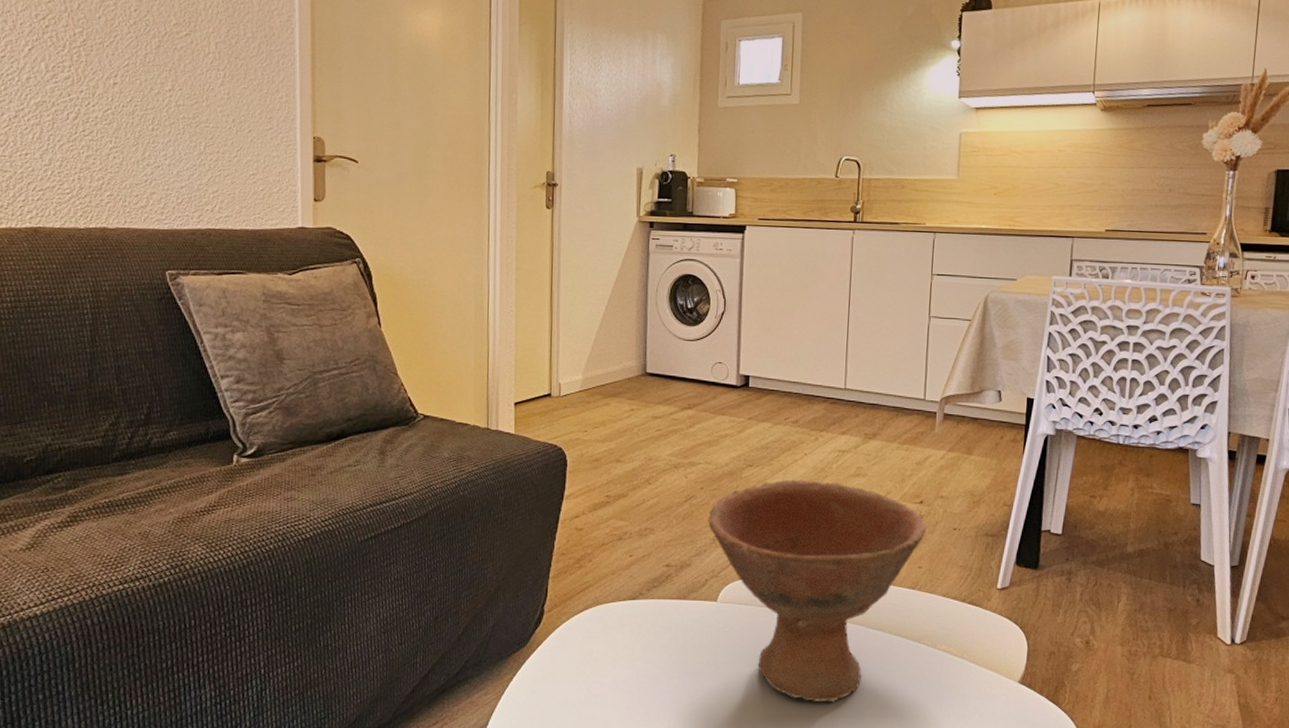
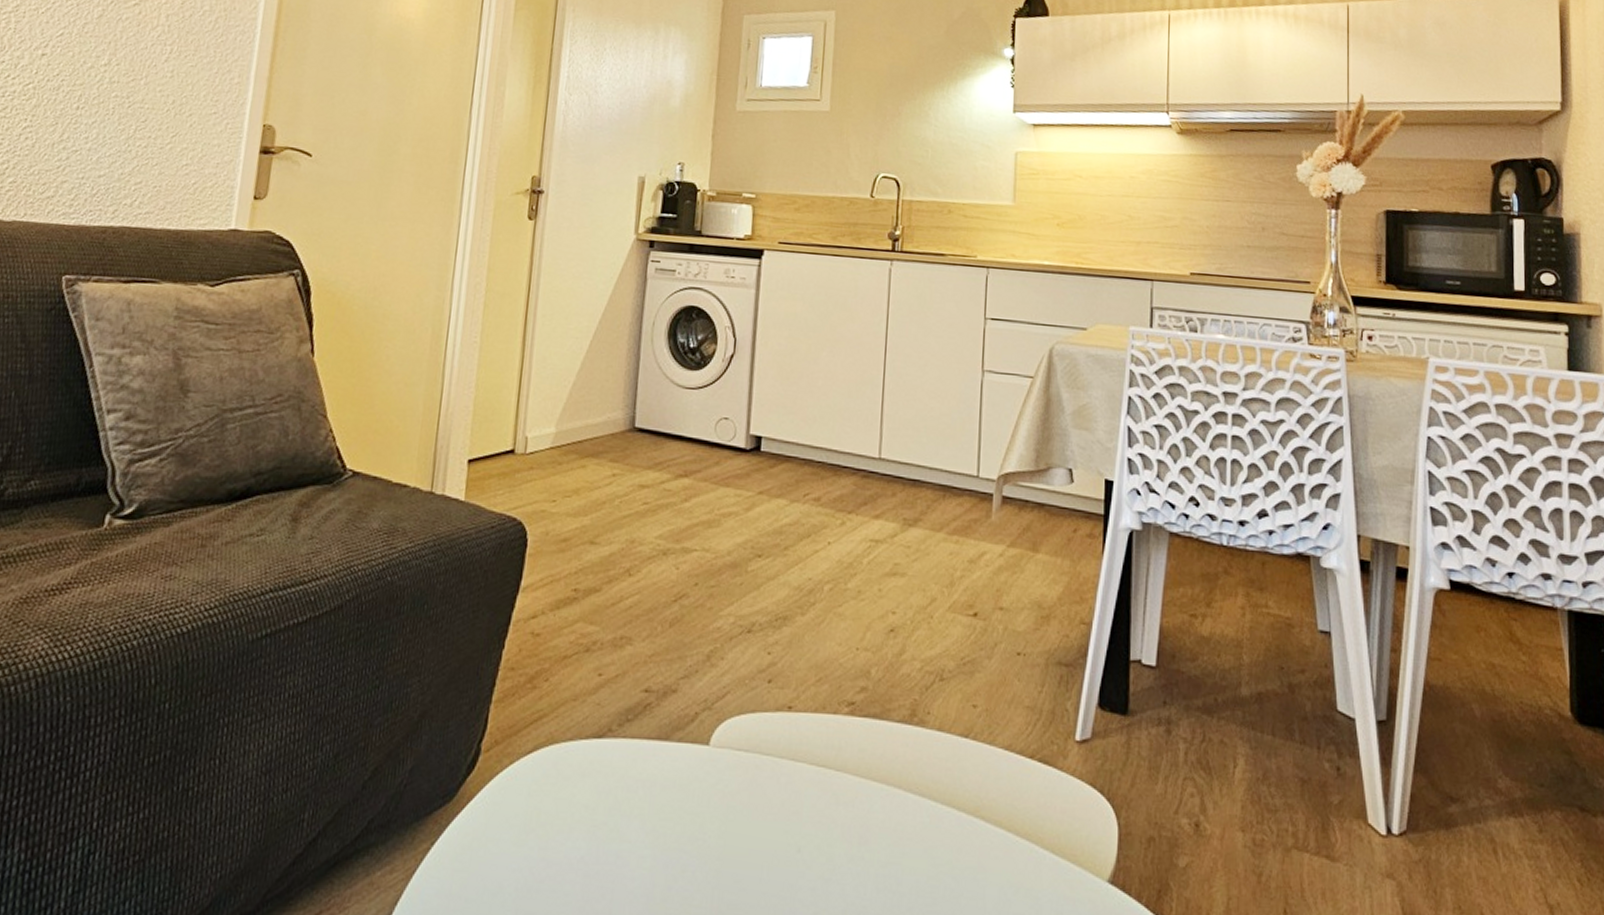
bowl: present [708,479,927,703] -> none [702,576,983,903]

